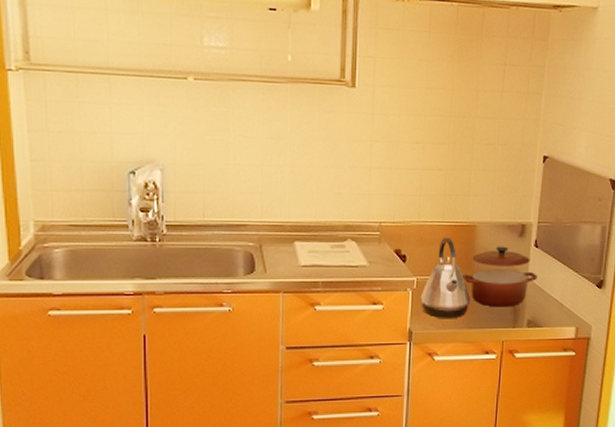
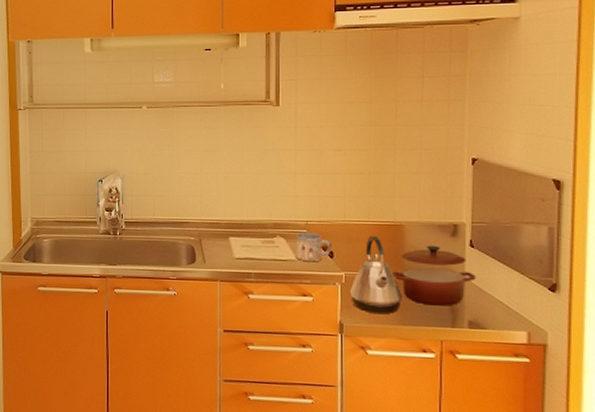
mug: none [366,234,406,268] -> present [295,232,333,262]

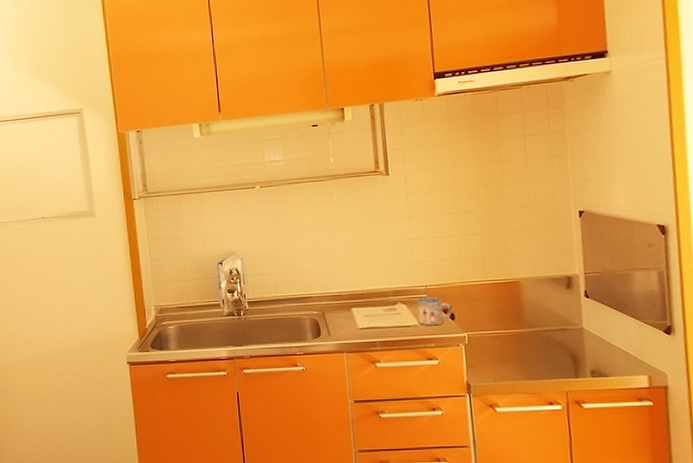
kettle: present [349,235,402,315] -> none [473,294,525,372]
saucepan: present [392,245,476,306] -> none [513,299,594,358]

